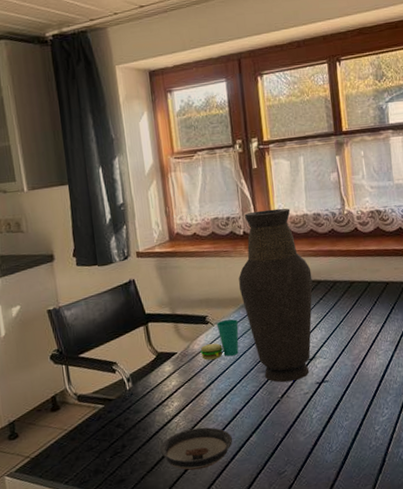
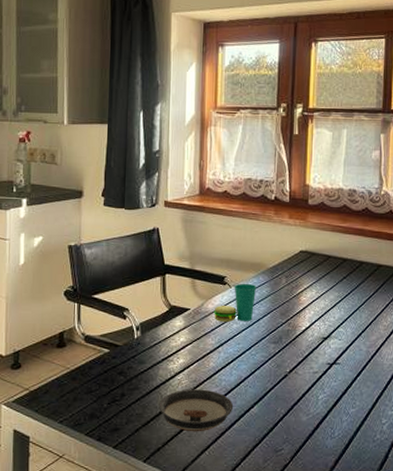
vase: present [239,208,313,383] -> none [263,178,339,358]

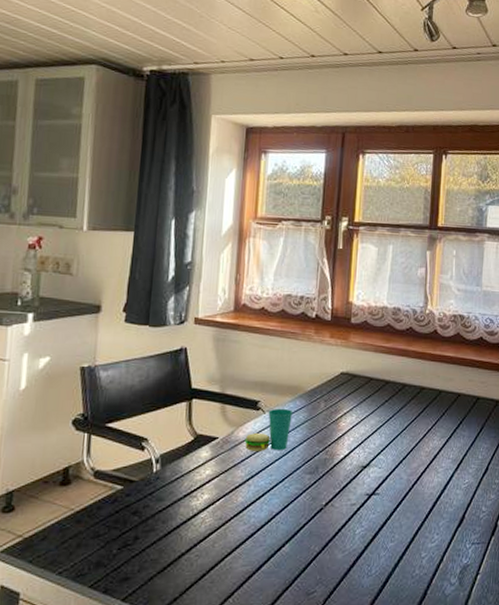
saucer: present [159,389,234,432] -> none [177,528,263,578]

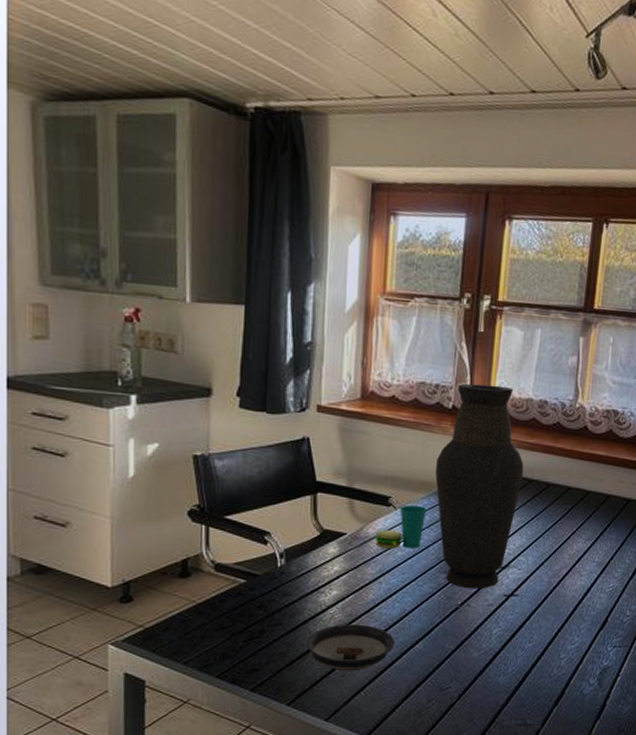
saucer: none [177,528,263,578] -> present [306,624,395,671]
vase: none [301,294,381,489] -> present [435,383,524,589]

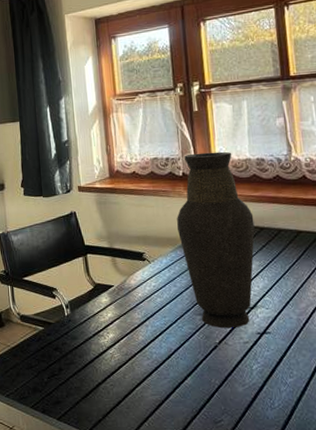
saucer: present [306,624,395,671] -> none [95,362,168,404]
cup: present [374,504,427,549] -> none [136,258,176,296]

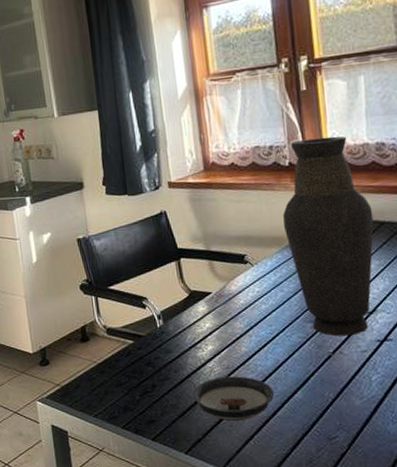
saucer: none [95,362,168,404] -> present [192,376,275,422]

